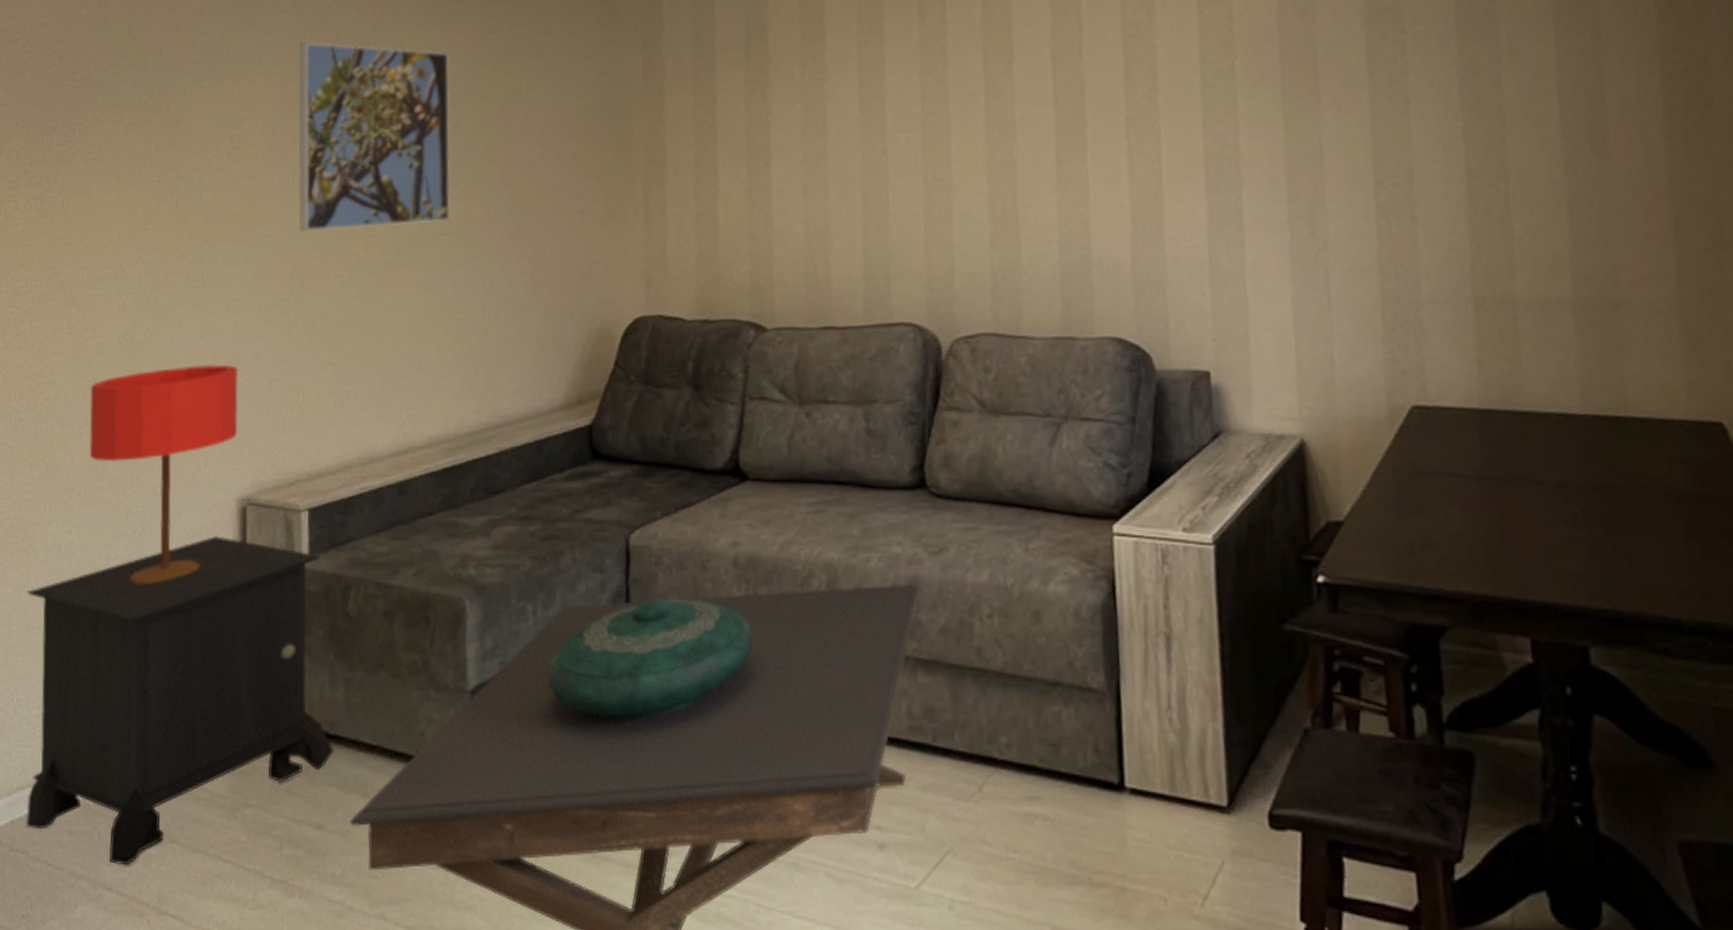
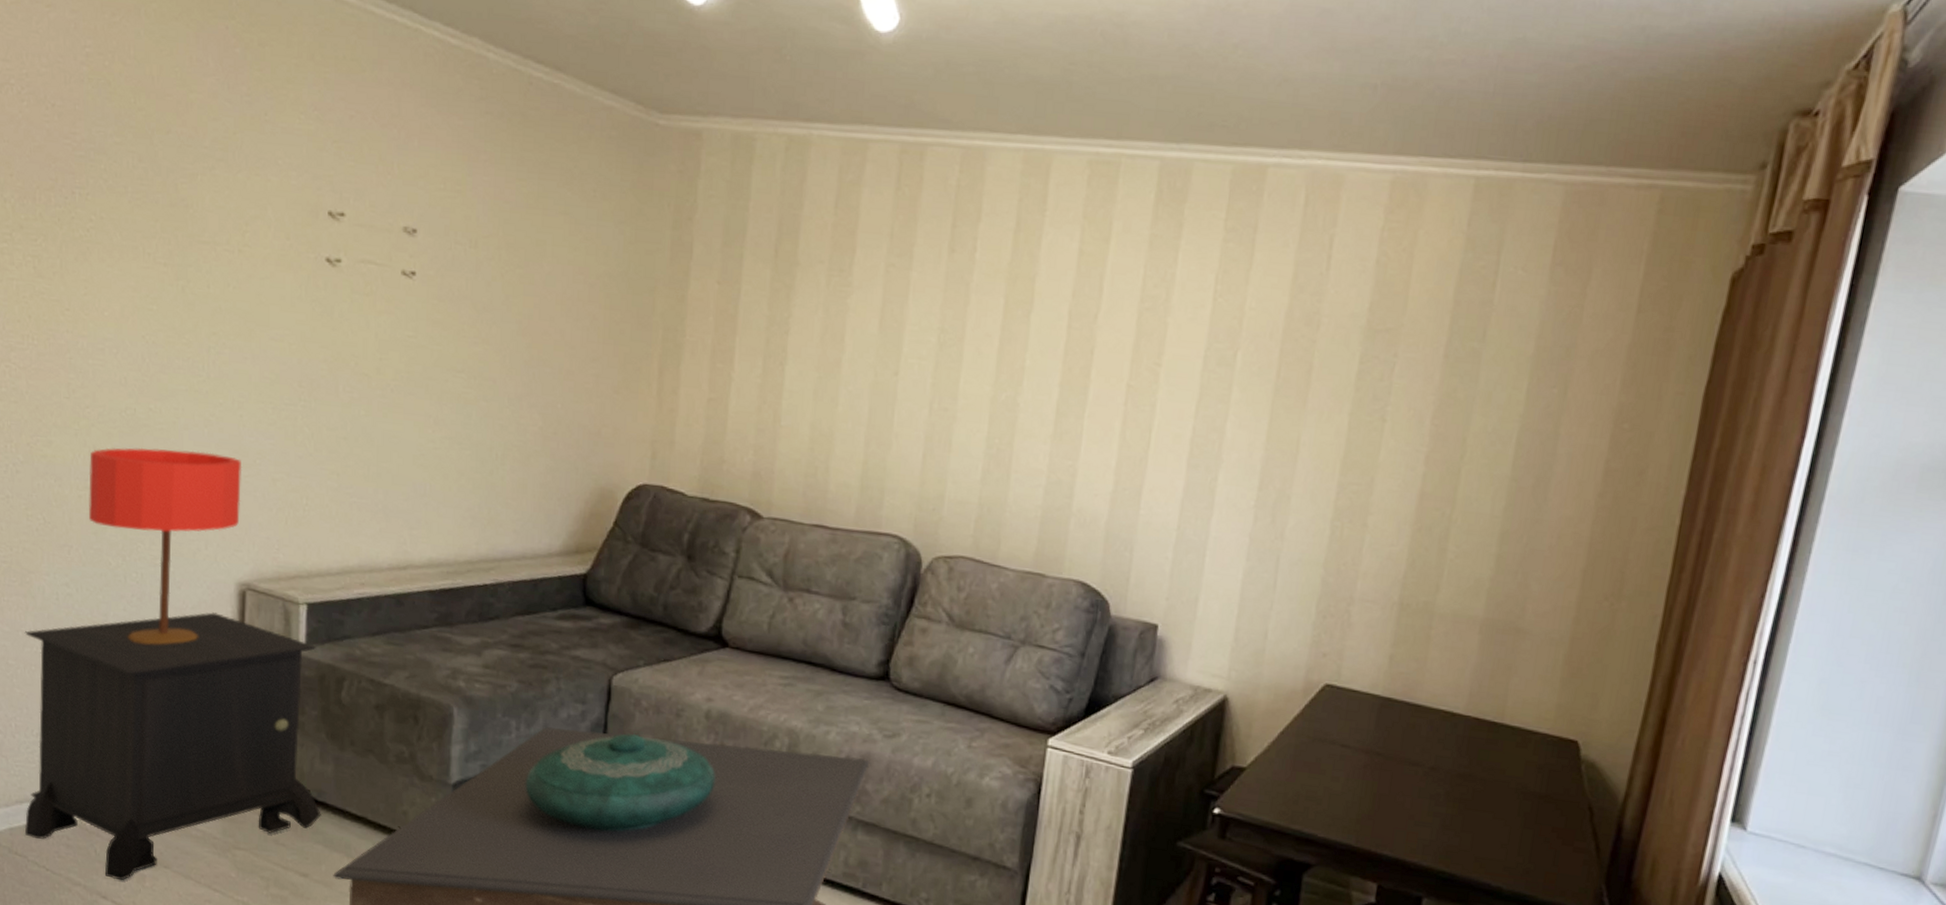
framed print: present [298,42,451,233] -> none [311,150,475,360]

